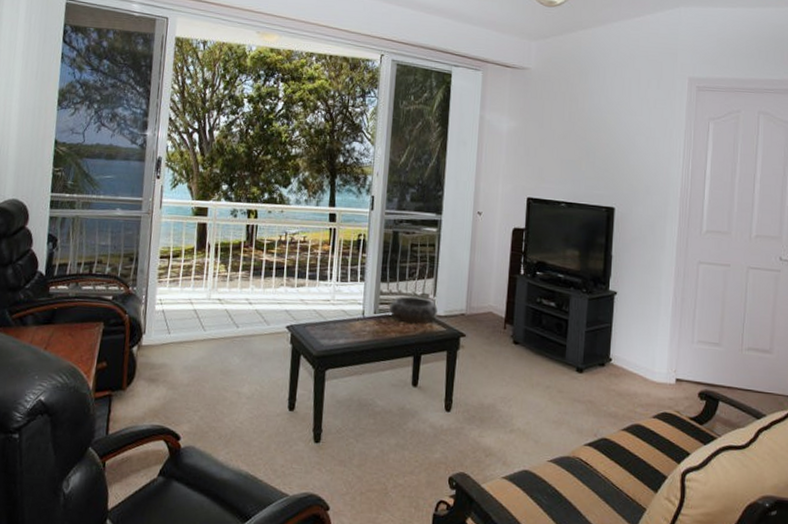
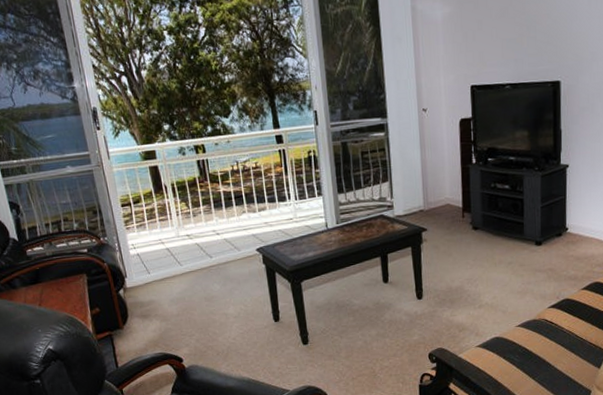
decorative bowl: present [388,296,438,324] -> none [349,201,397,227]

